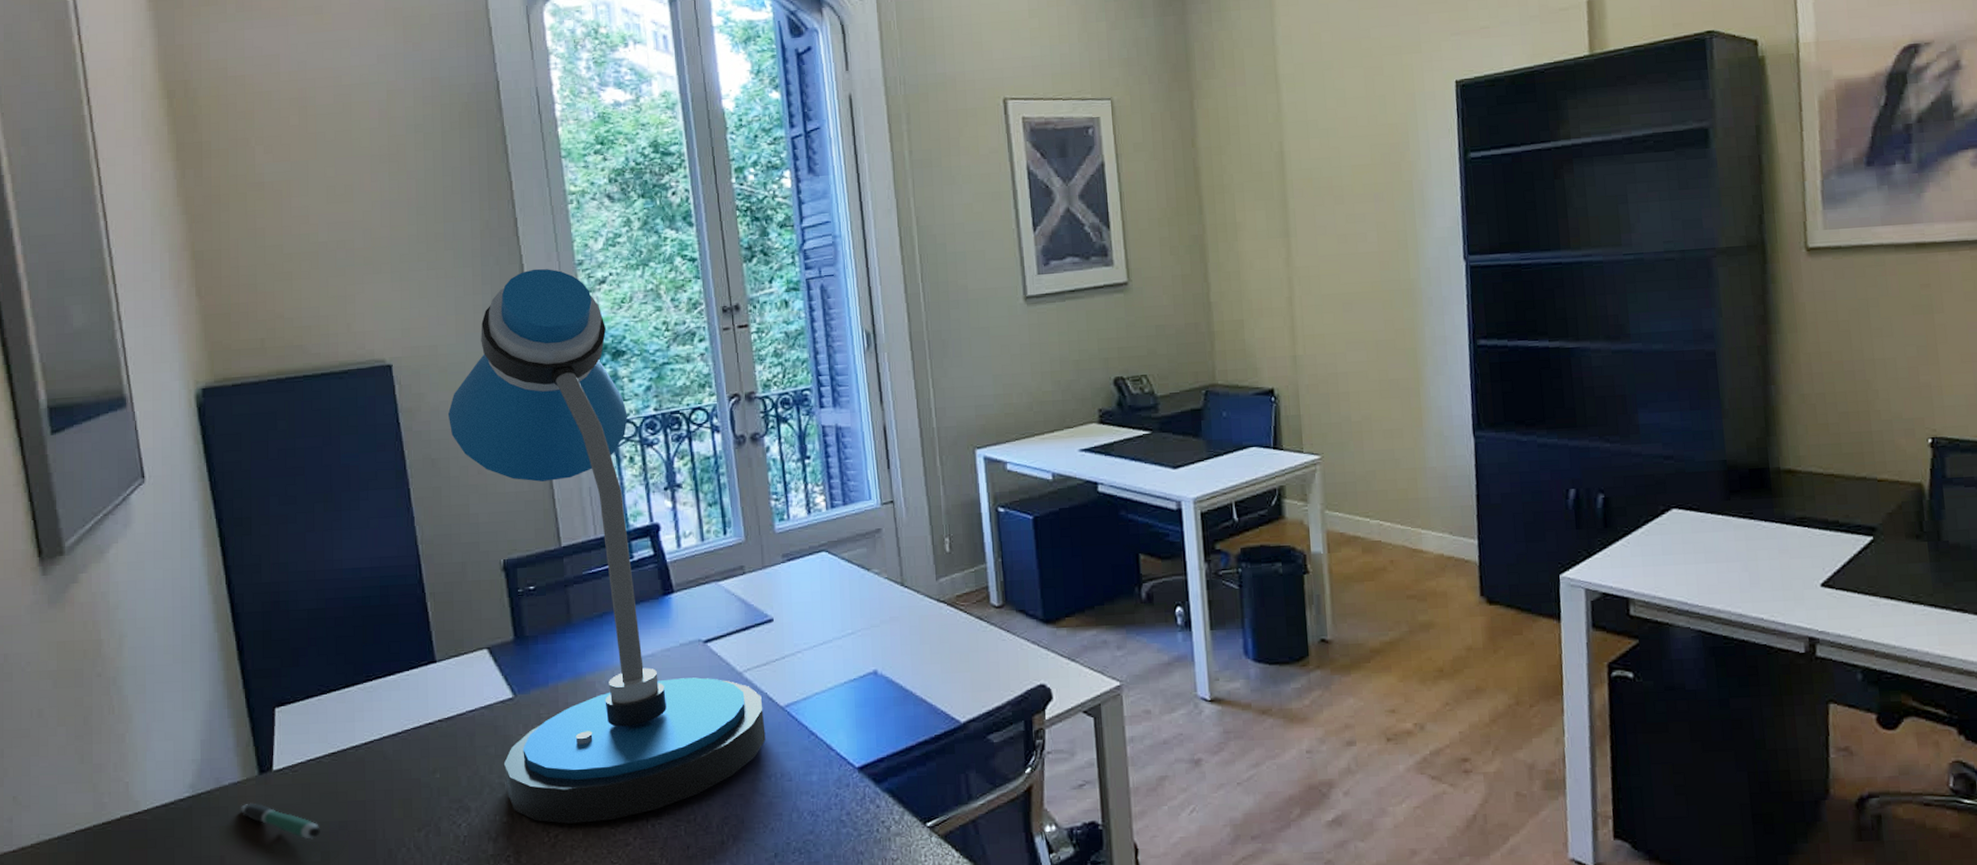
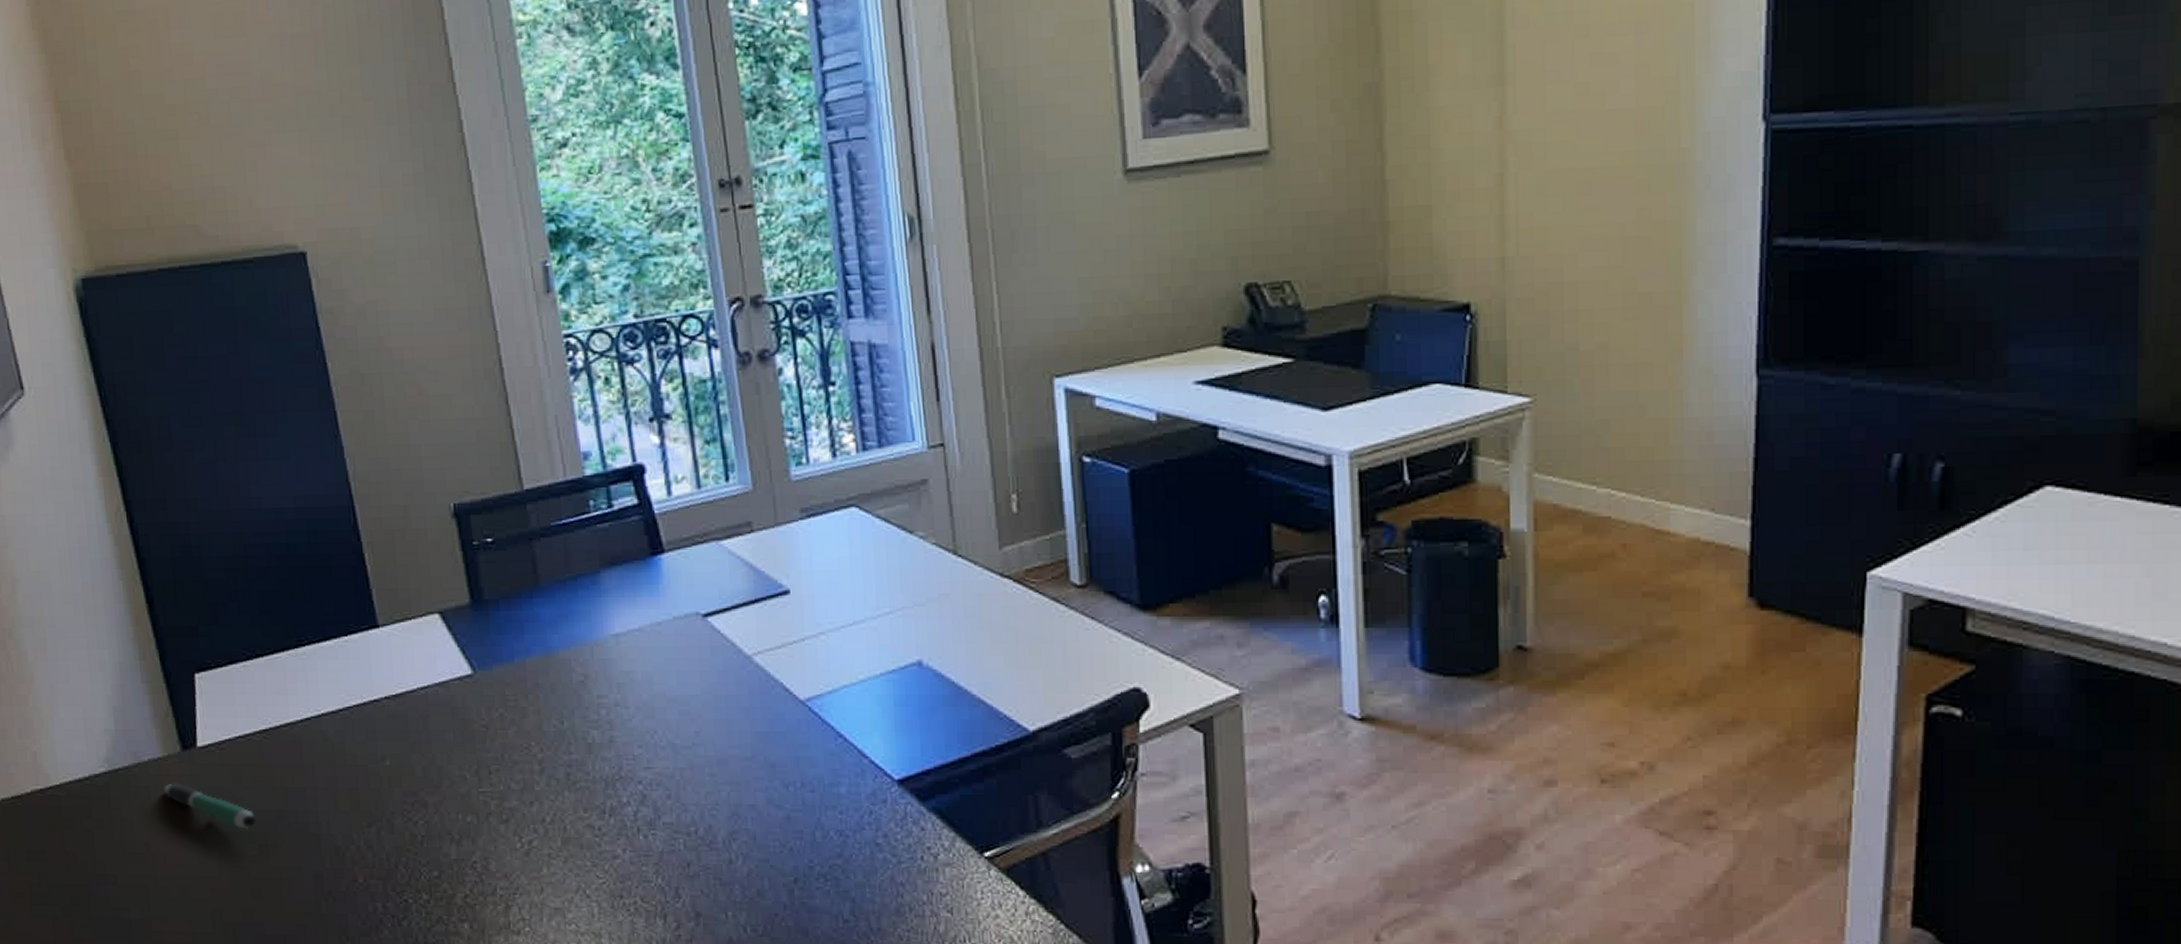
desk lamp: present [447,268,766,824] -> none [377,126,782,829]

